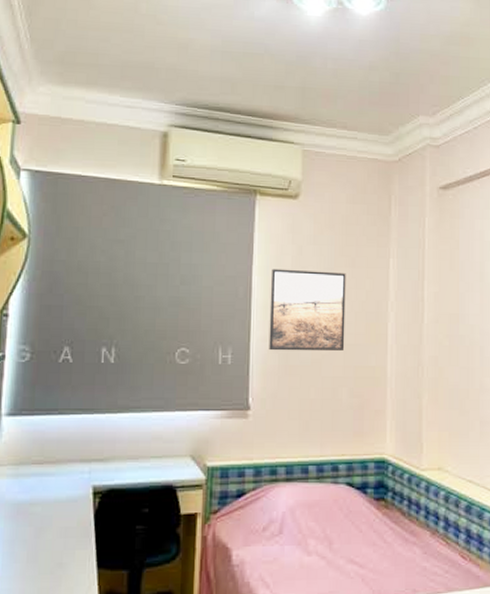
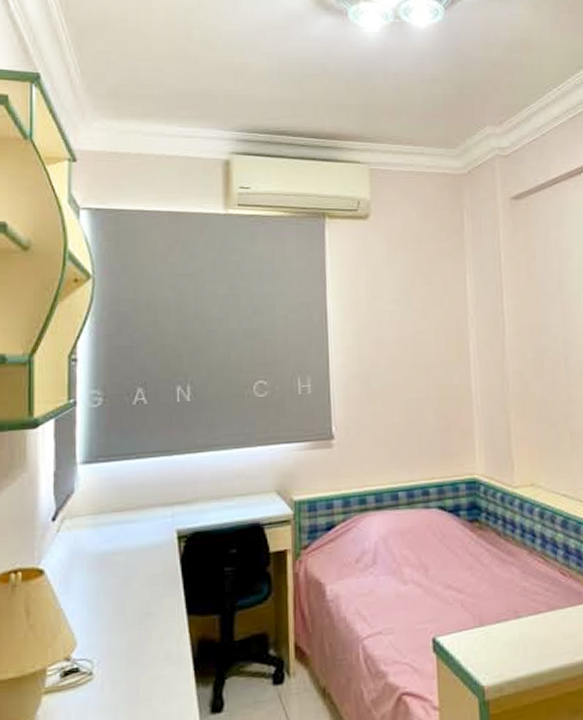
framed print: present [269,268,346,352] -> none [346,291,427,377]

